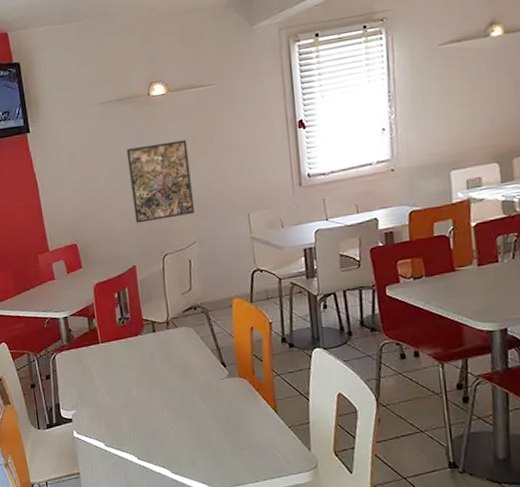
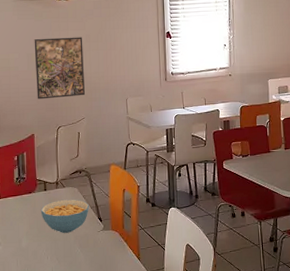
cereal bowl: none [150,341,209,381] -> present [40,199,89,233]

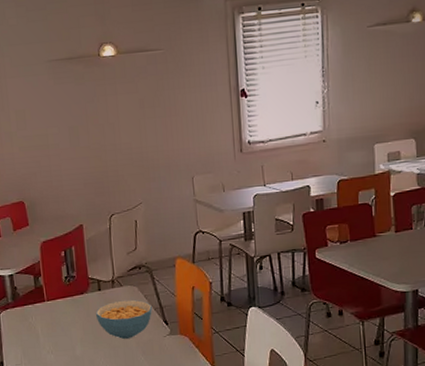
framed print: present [34,37,85,100] -> none [75,102,141,183]

